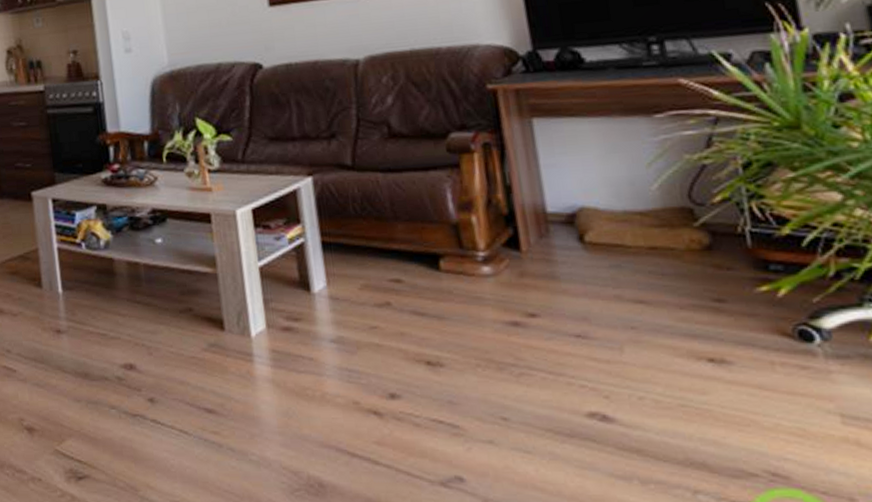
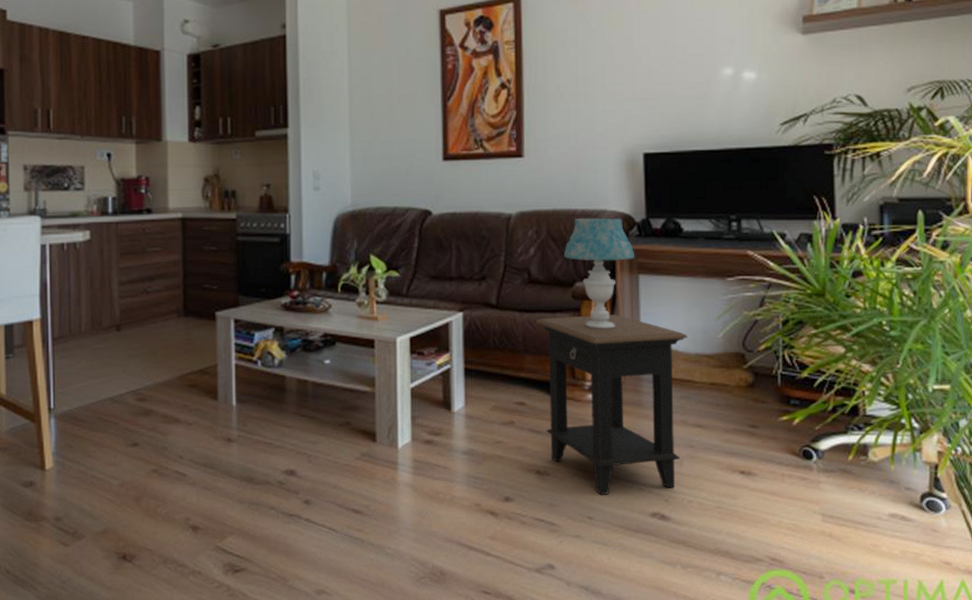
side table: none [404,168,619,390] -> present [536,314,688,495]
table lamp: none [430,52,524,188] -> present [564,217,635,330]

